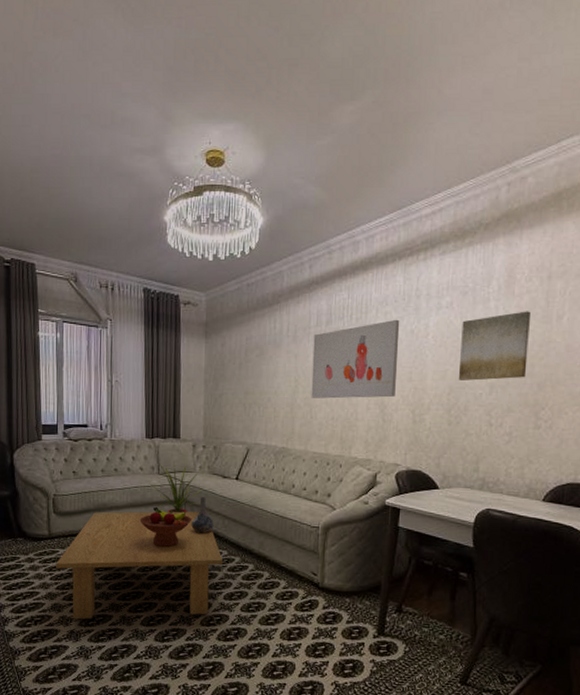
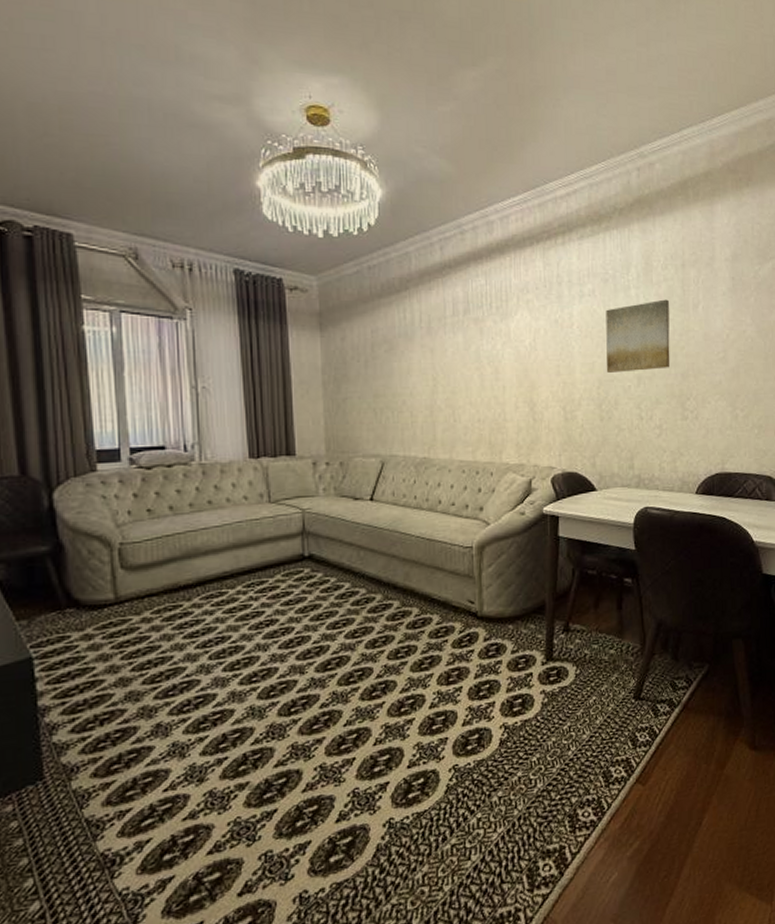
coffee table: present [56,511,223,620] -> none [128,545,360,708]
fruit bowl: present [139,506,191,548] -> none [247,544,317,596]
house plant: present [149,462,202,513] -> none [257,486,329,550]
decorative vase: present [191,497,214,534] -> none [317,526,346,571]
wall art: present [311,319,400,399] -> none [450,308,544,398]

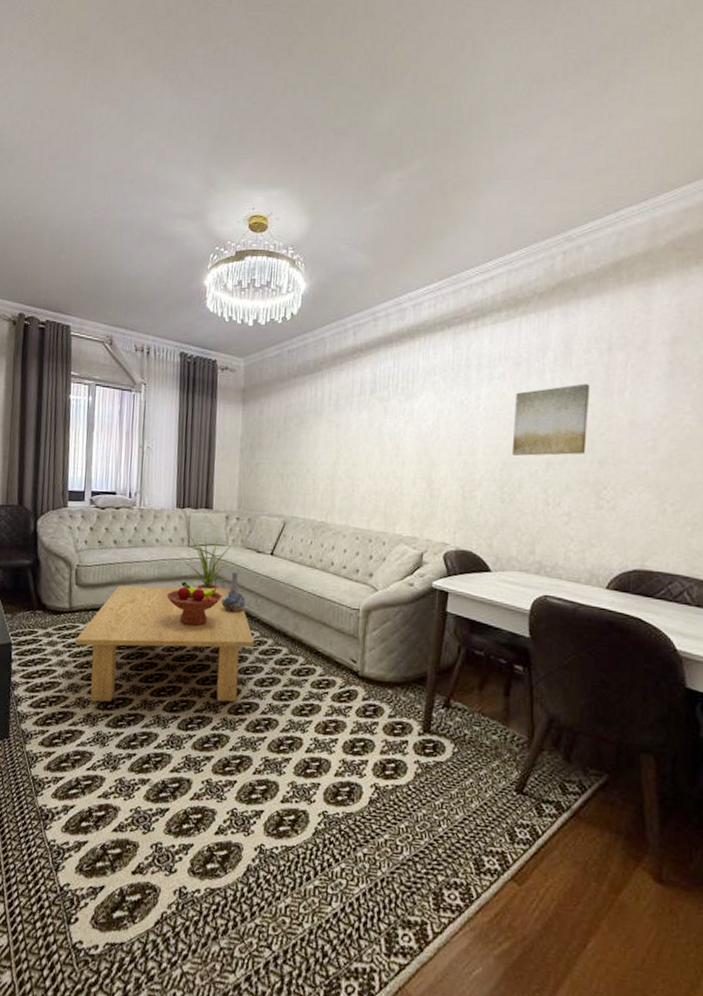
coffee table: none [128,545,360,708] -> present [75,585,254,702]
fruit bowl: none [247,544,317,596] -> present [166,581,222,626]
house plant: none [257,486,329,550] -> present [178,534,235,590]
decorative vase: none [317,526,346,571] -> present [221,572,246,613]

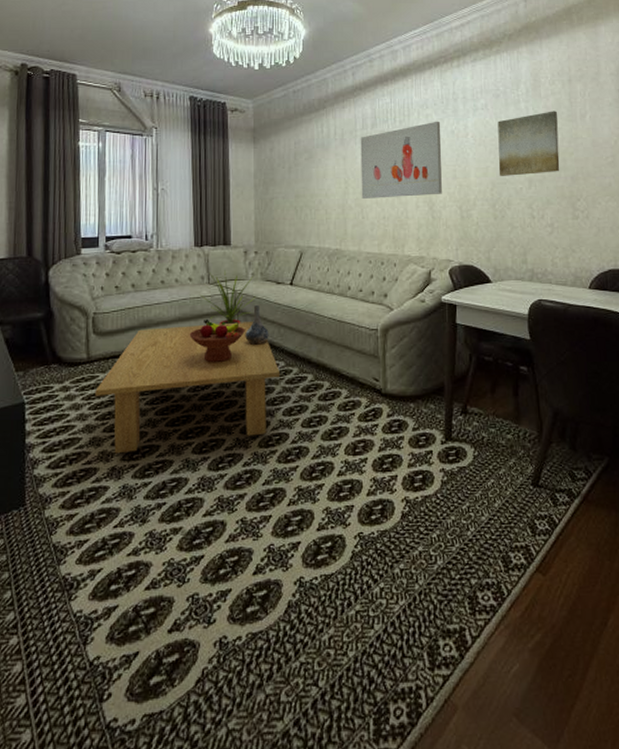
wall art: none [353,389,449,472] -> present [360,121,442,199]

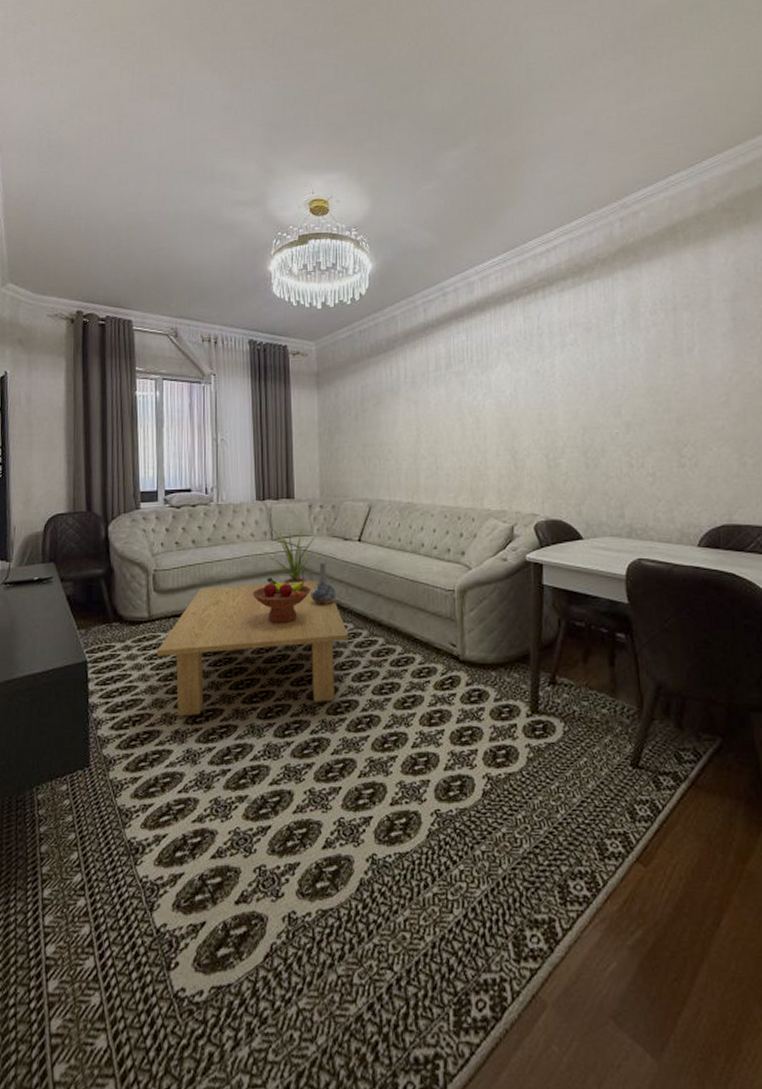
wall art: present [360,121,442,199] -> none [433,359,526,447]
wall art: present [497,111,560,176] -> none [589,344,663,420]

